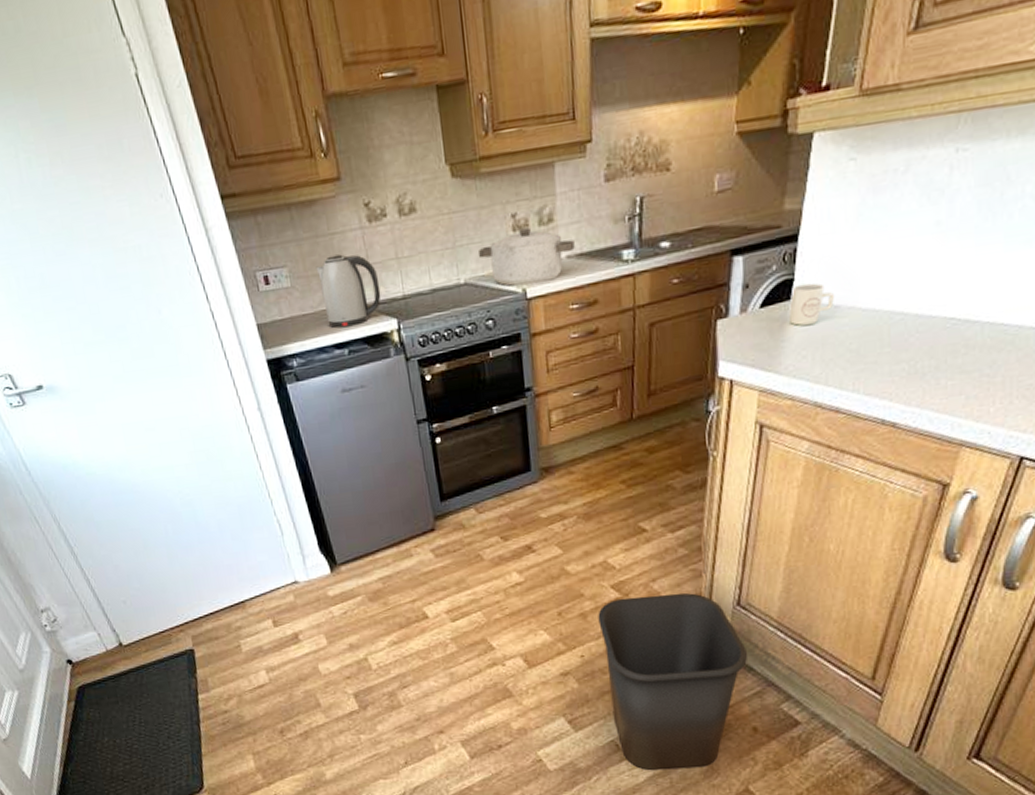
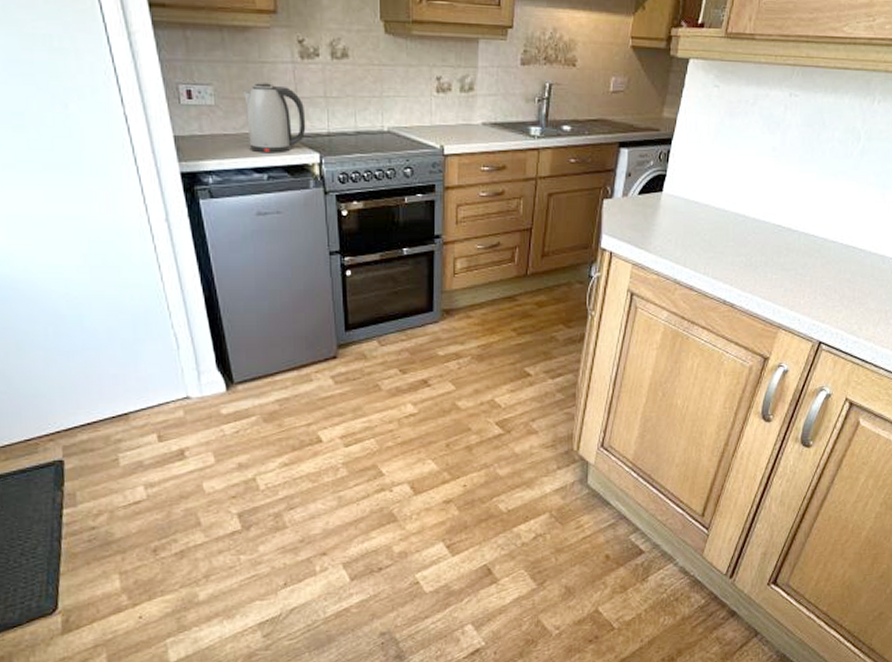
cooking pot: present [478,227,575,286] -> none [402,91,490,143]
waste bin: present [598,592,748,771] -> none [482,433,607,593]
mug: present [789,283,835,327] -> none [660,180,696,215]

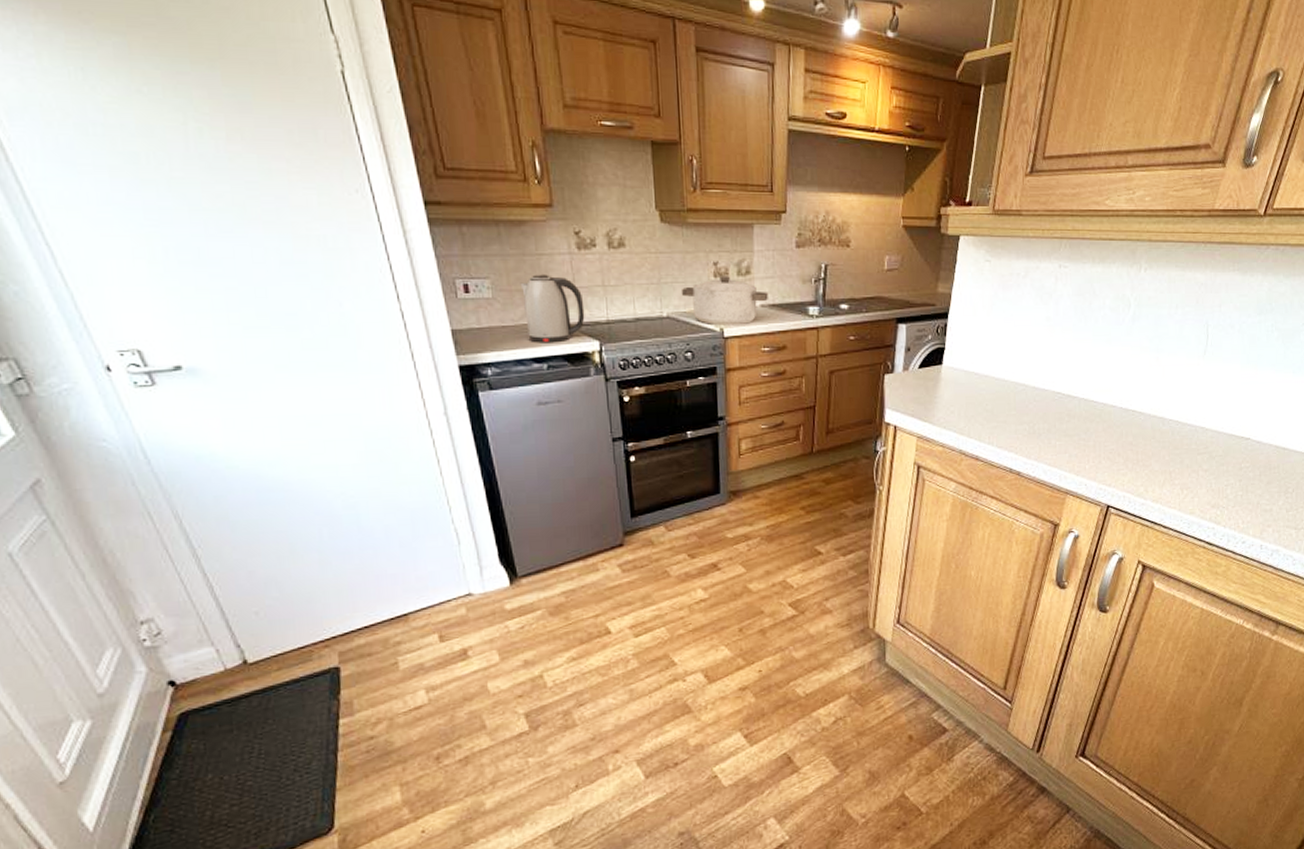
cooking pot: none [402,91,490,143] -> present [681,276,768,326]

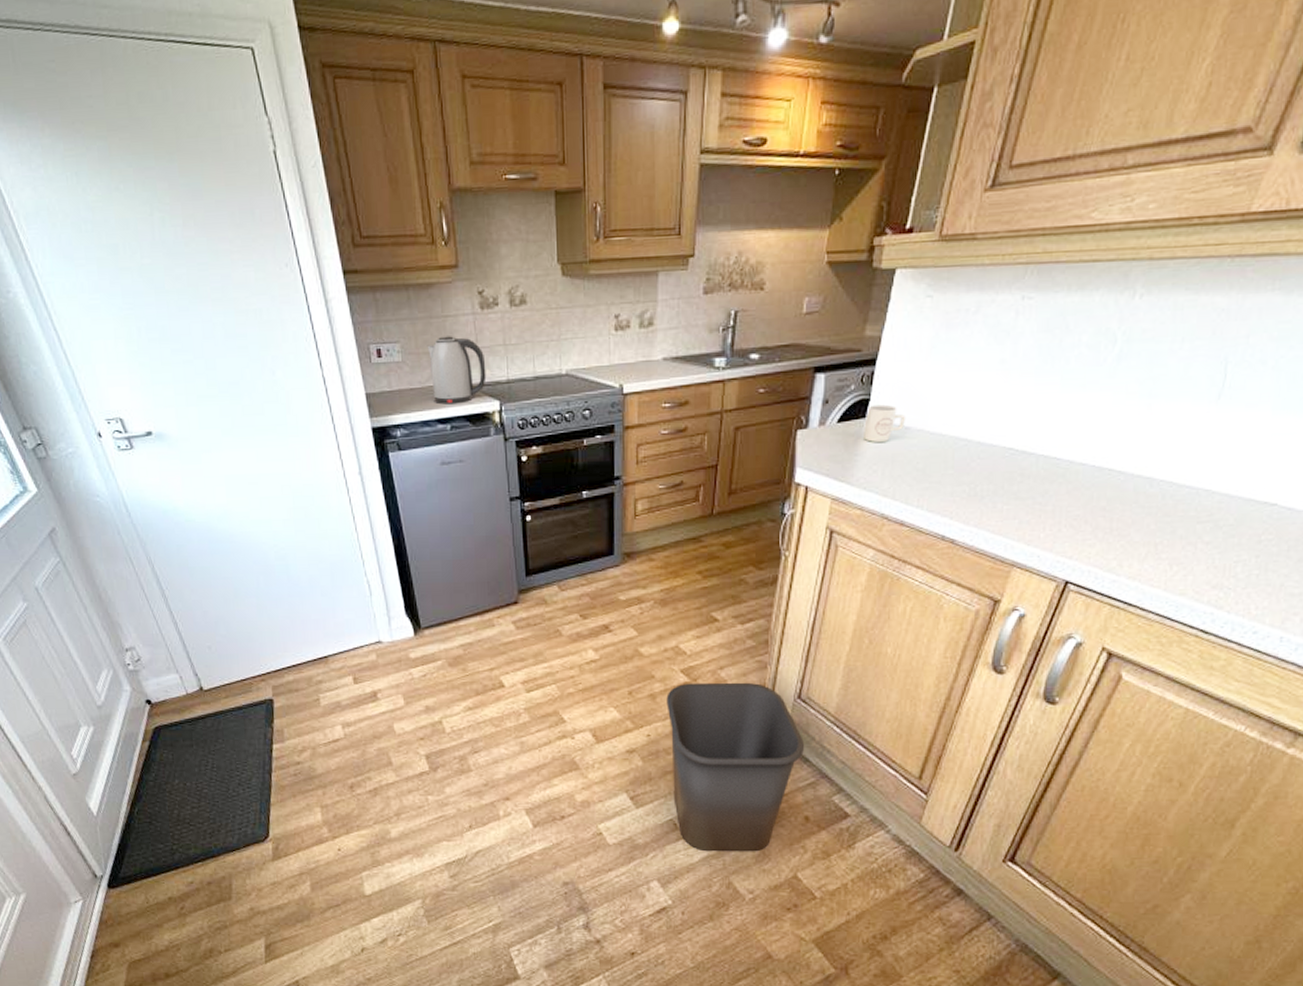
cooking pot: present [681,276,768,326] -> none [580,328,671,382]
waste bin: none [776,611,906,782] -> present [666,682,805,852]
mug: none [941,353,976,387] -> present [864,404,907,443]

